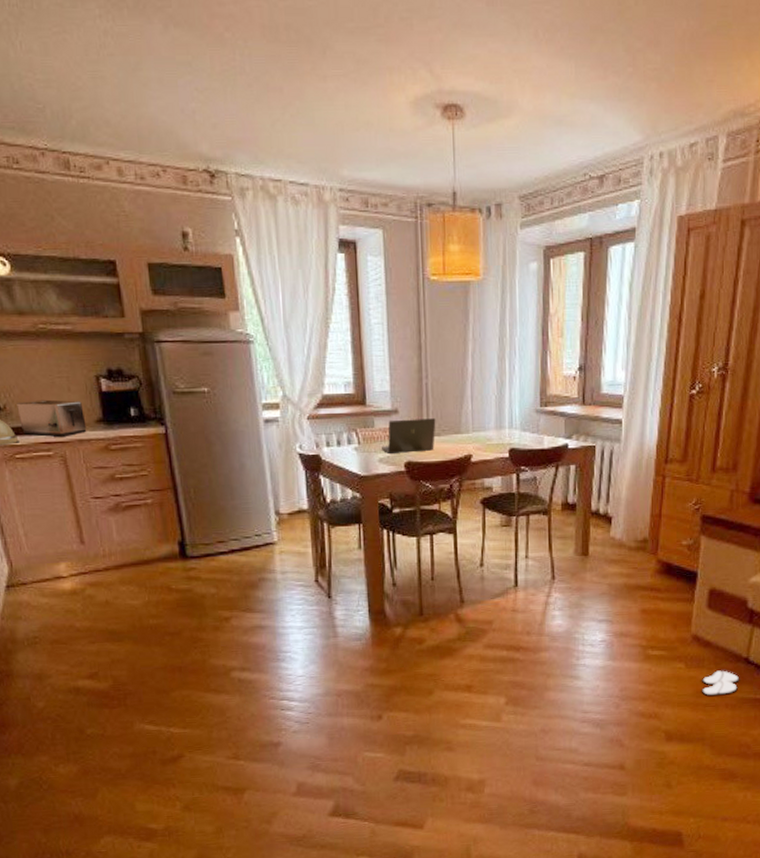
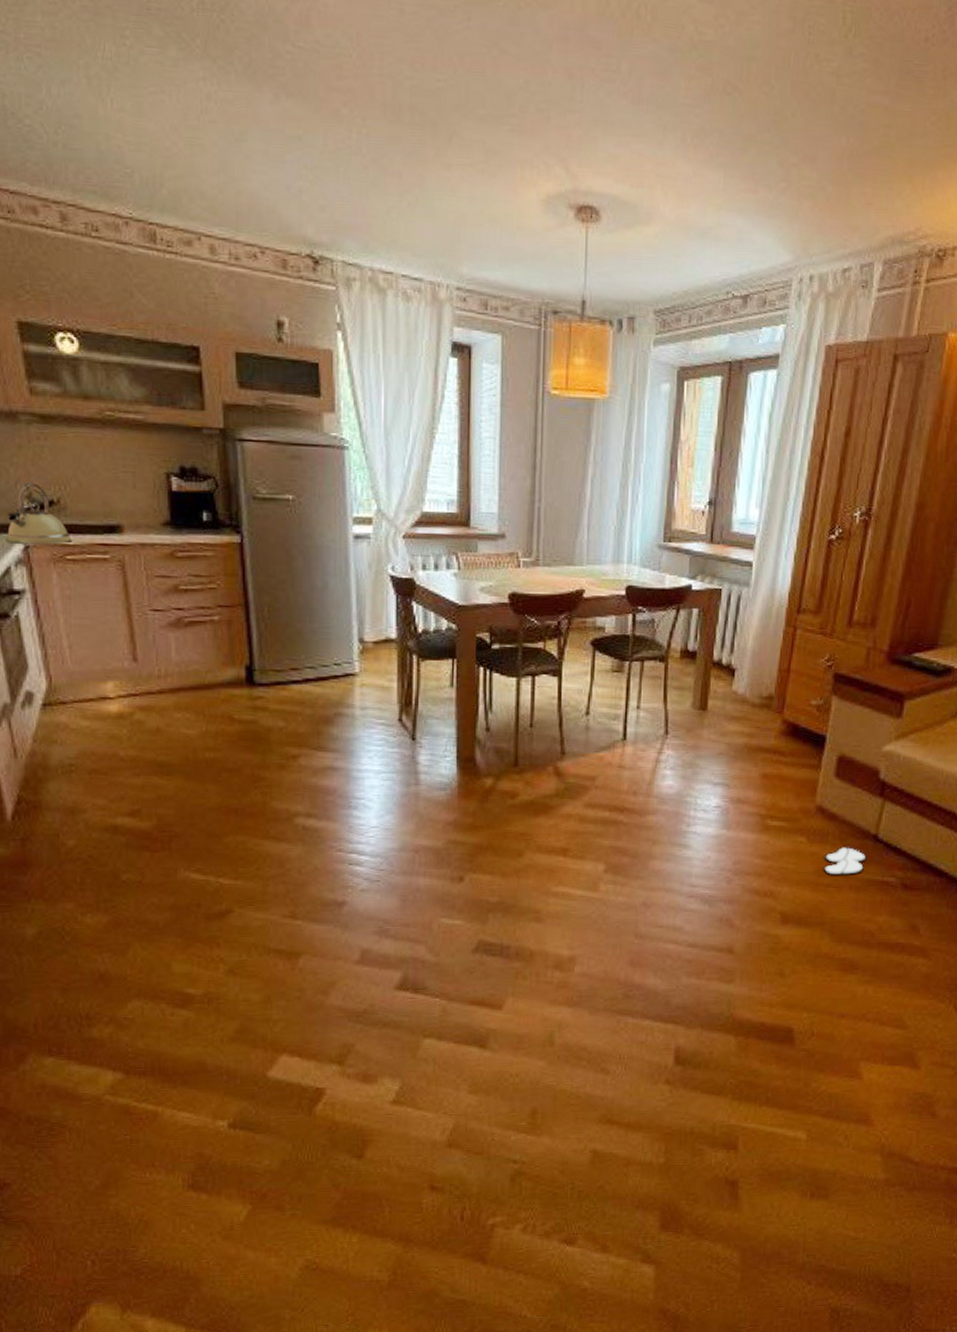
toaster: present [16,399,87,438] -> none [72,495,151,540]
laptop: present [381,418,436,453] -> none [483,545,547,583]

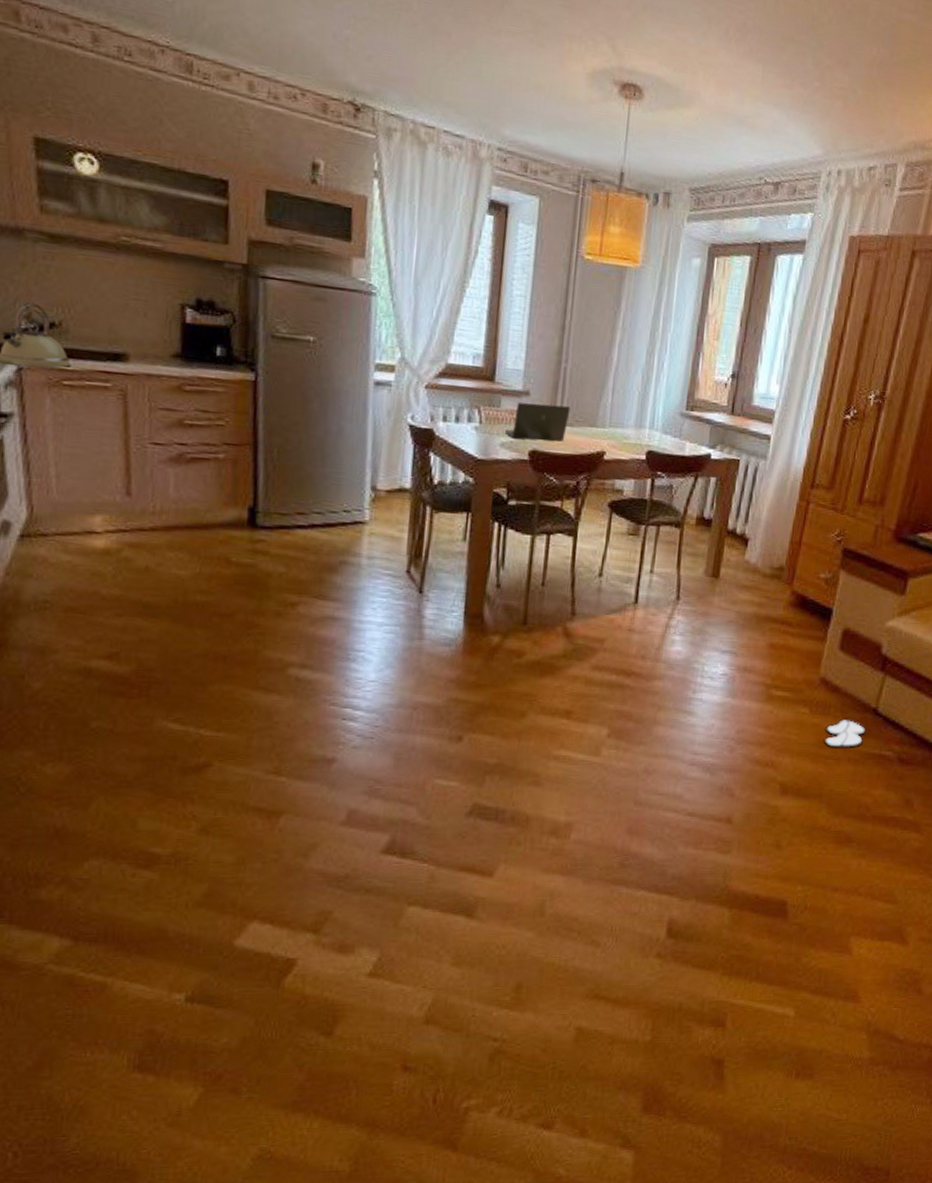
laptop: none [483,545,547,583] -> present [504,403,571,442]

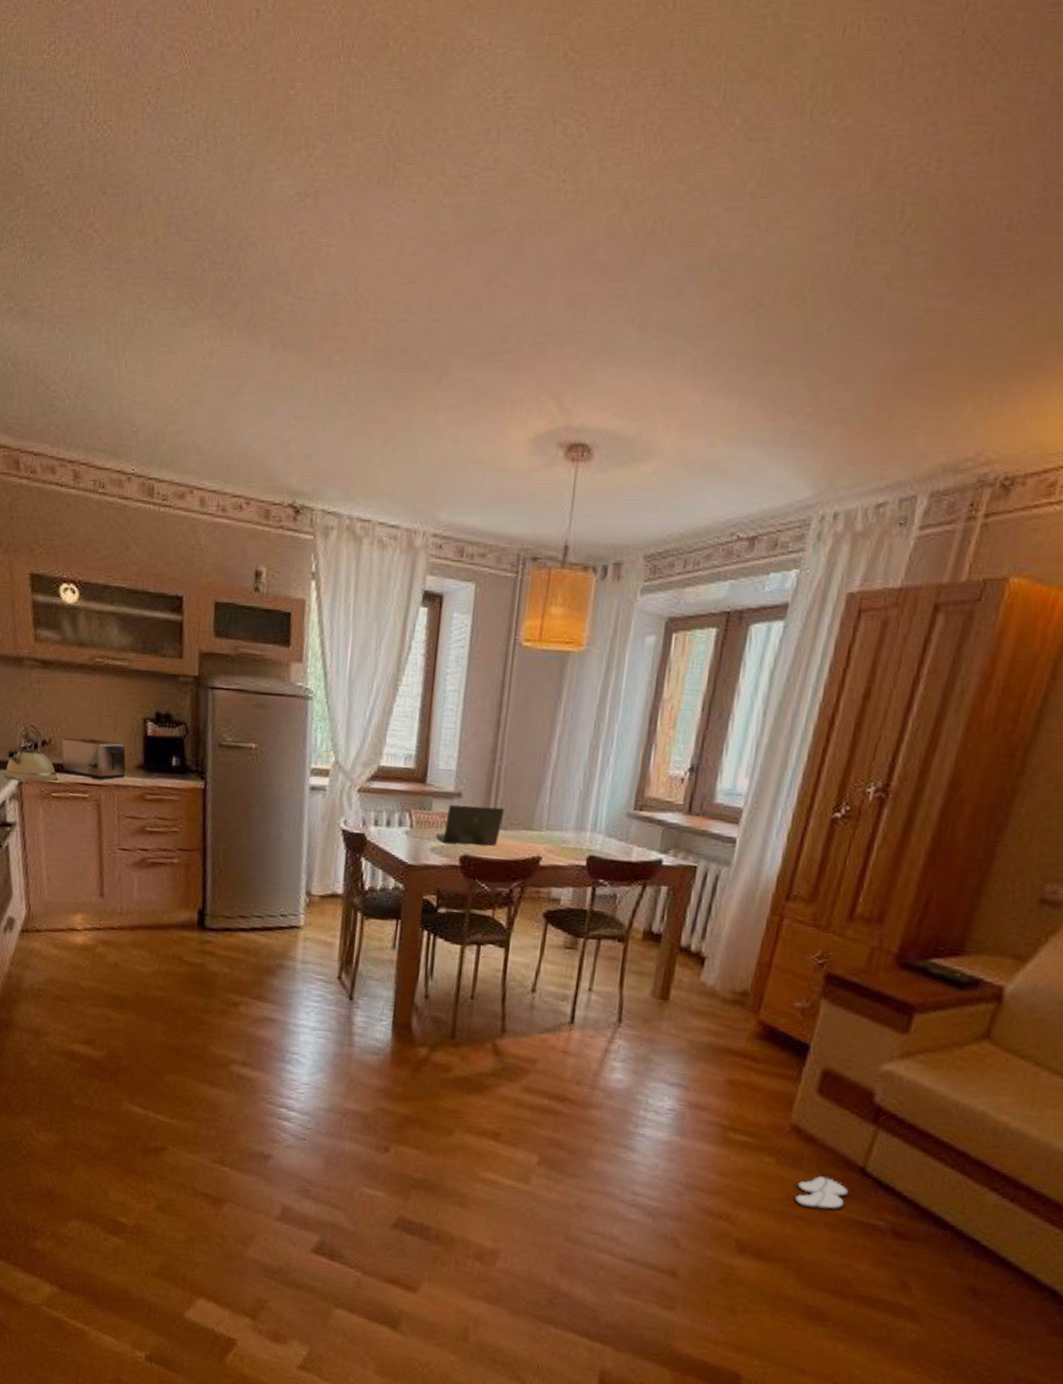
toaster: none [75,320,159,369] -> present [61,737,126,780]

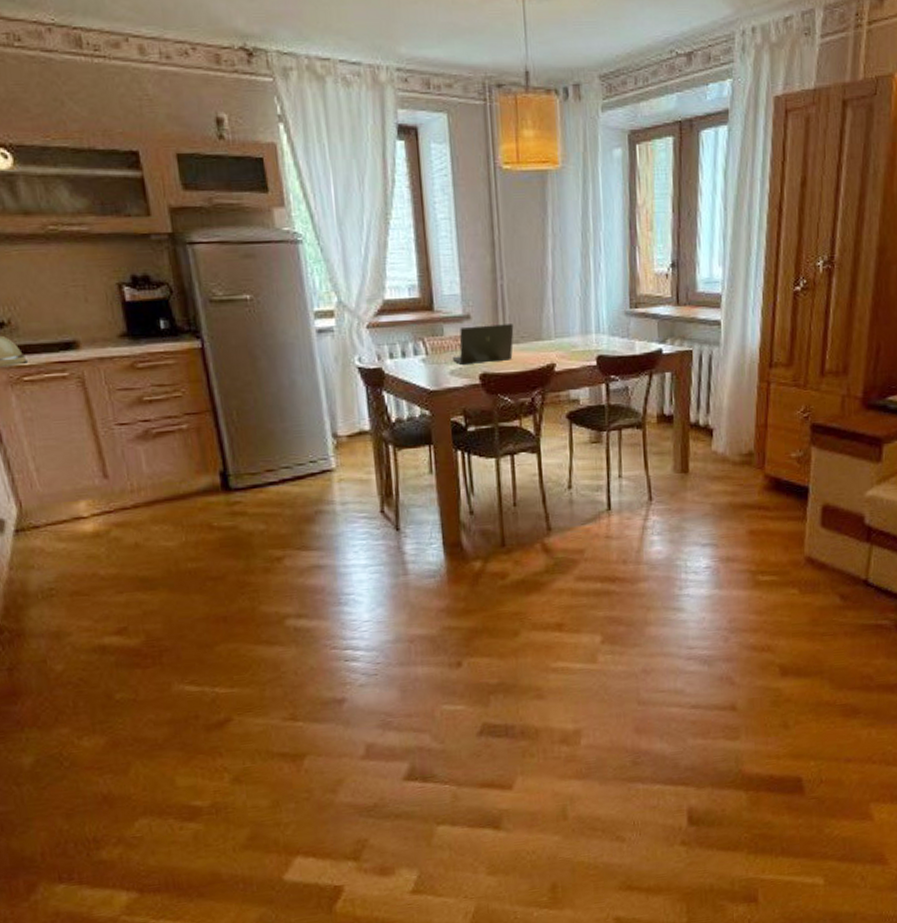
toaster: present [61,737,126,780] -> none [23,312,108,356]
slippers: present [793,1175,850,1211] -> none [817,594,859,624]

